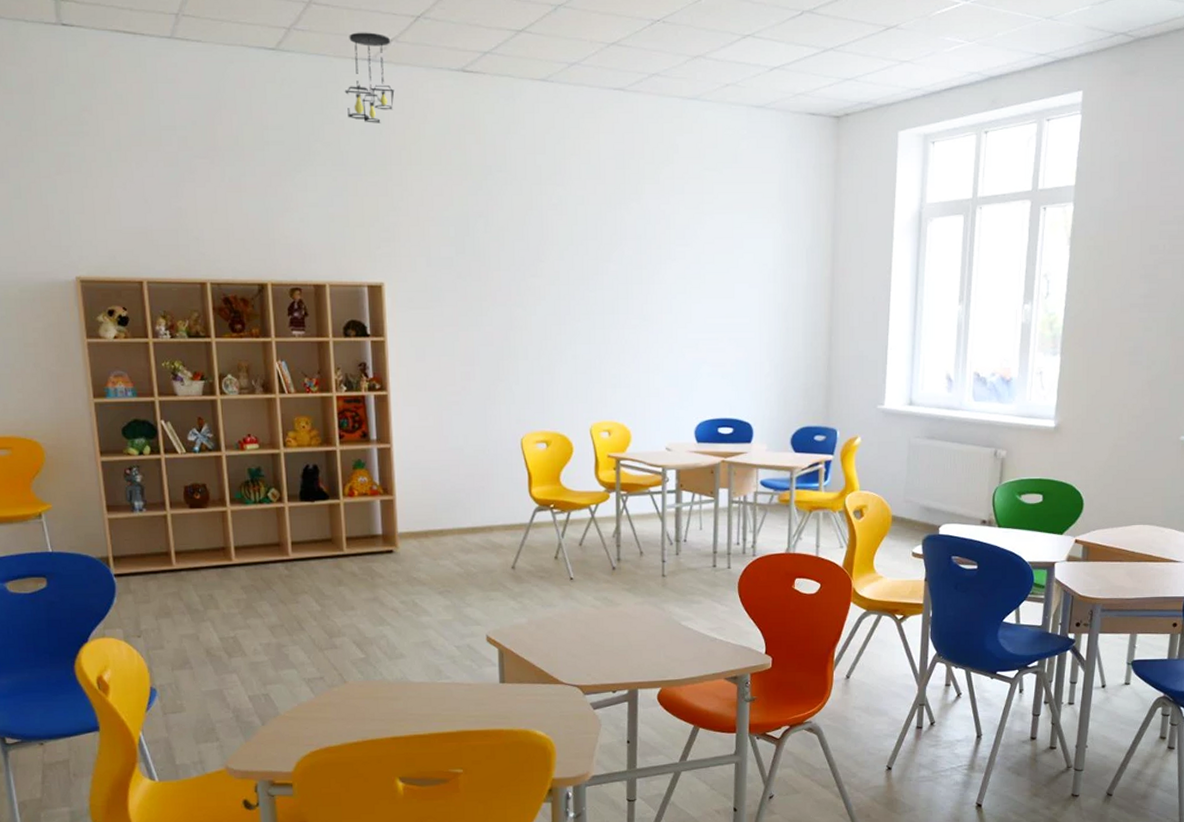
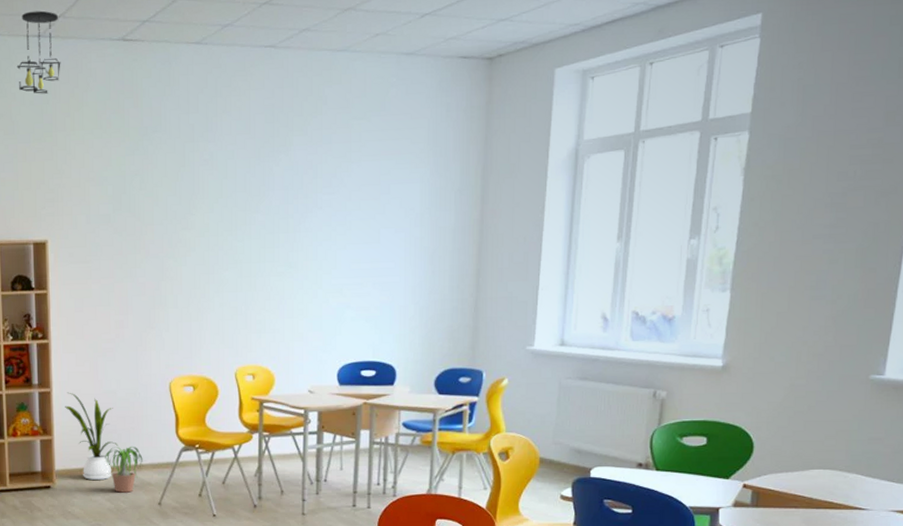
house plant: none [407,448,467,543] -> present [65,392,118,480]
potted plant: none [446,506,495,556] -> present [99,446,143,493]

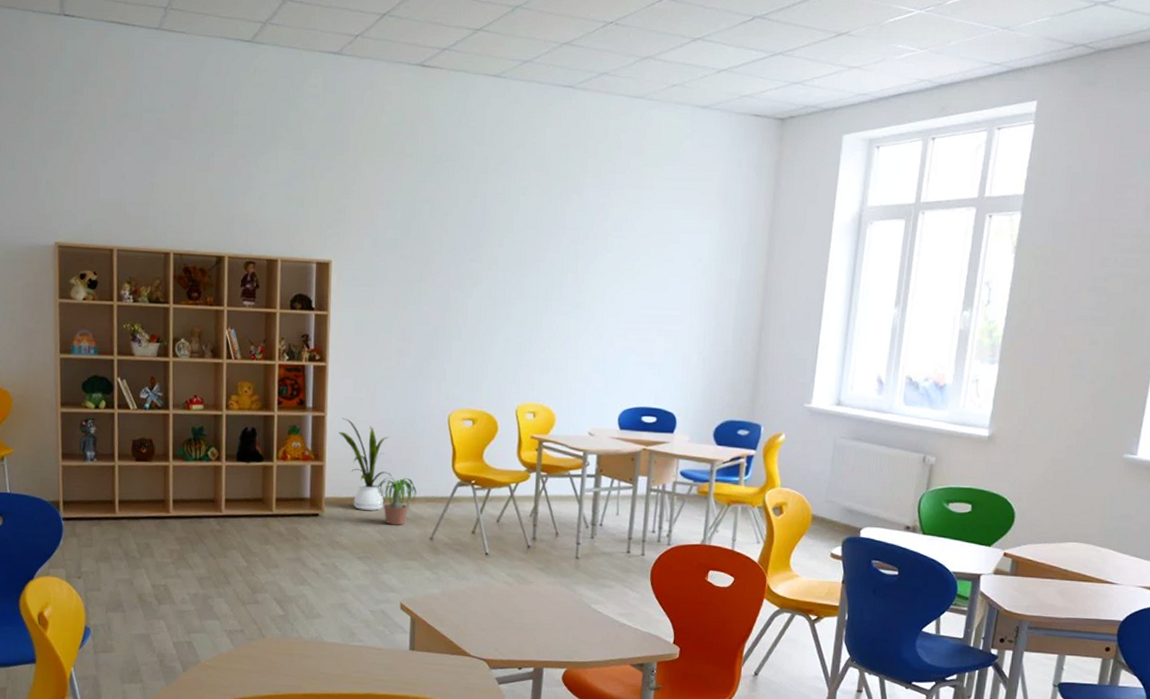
ceiling light fixture: present [16,10,61,94] -> none [310,27,357,112]

